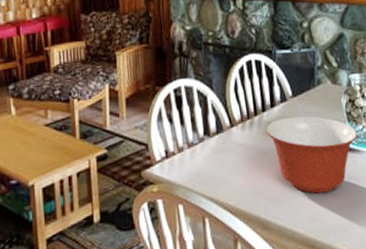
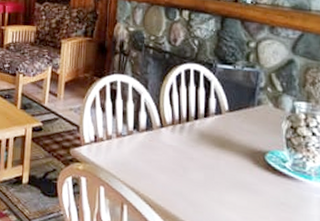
mixing bowl: present [266,116,357,194] -> none [196,129,295,212]

